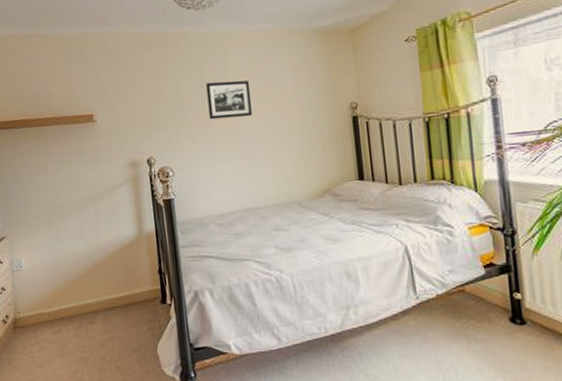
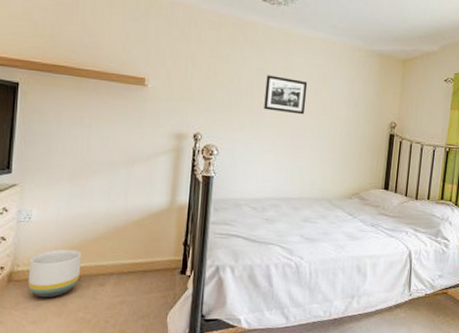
planter: none [28,291,72,341] -> present [27,249,82,298]

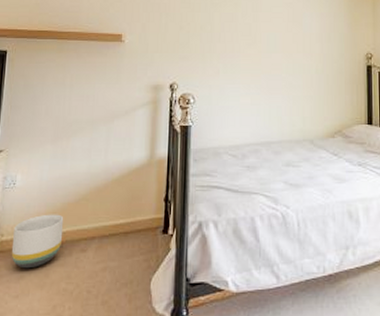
picture frame: present [264,75,308,115] -> none [237,19,278,55]

